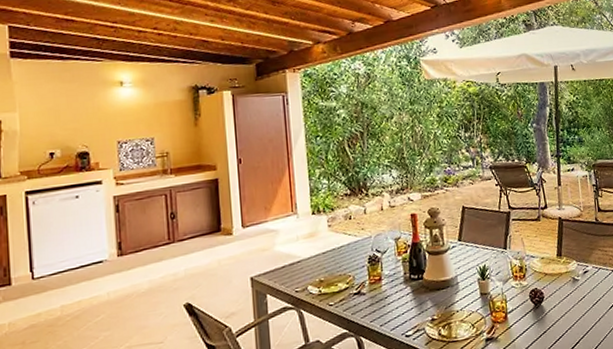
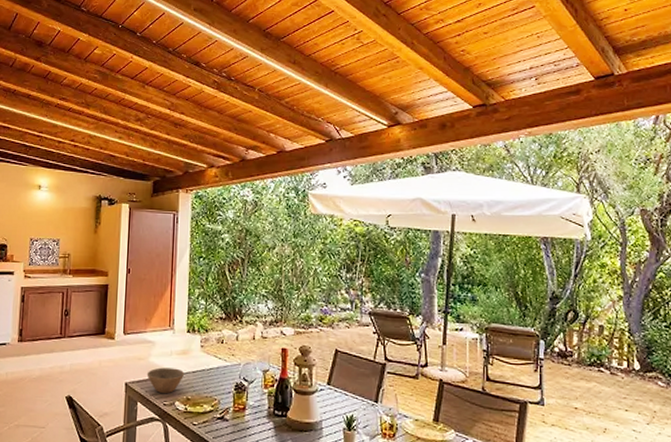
bowl: none [273,252,315,282] -> present [146,367,185,394]

